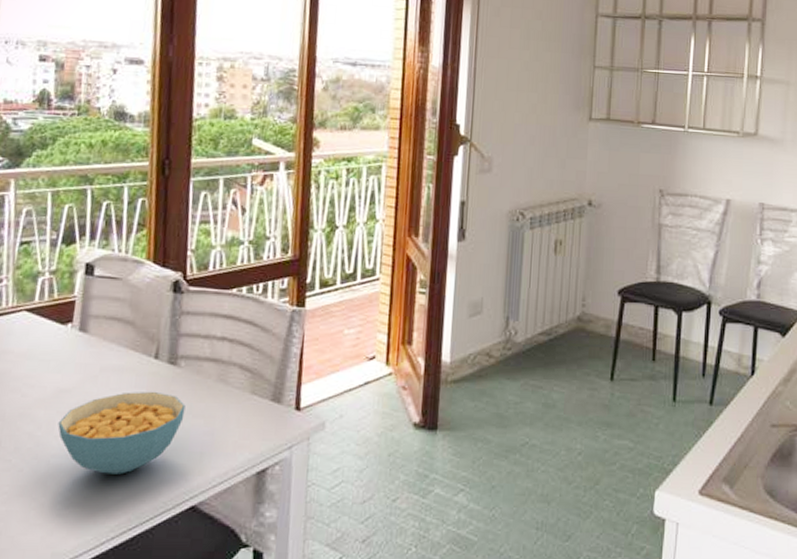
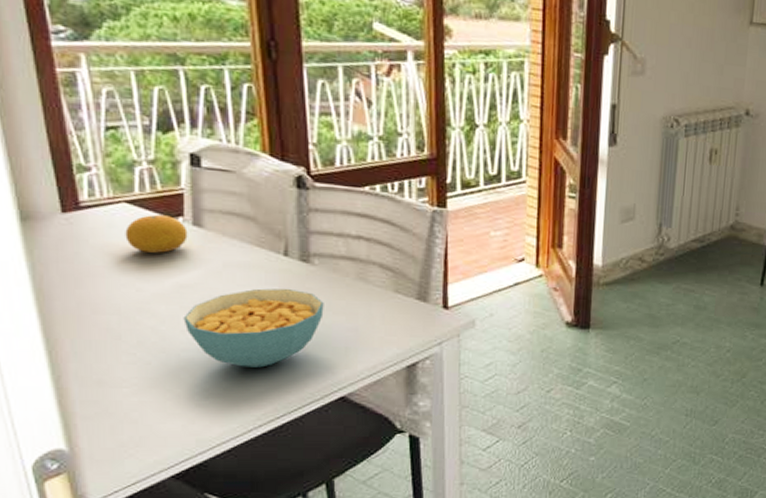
fruit: none [20,322,74,358] -> present [125,215,188,253]

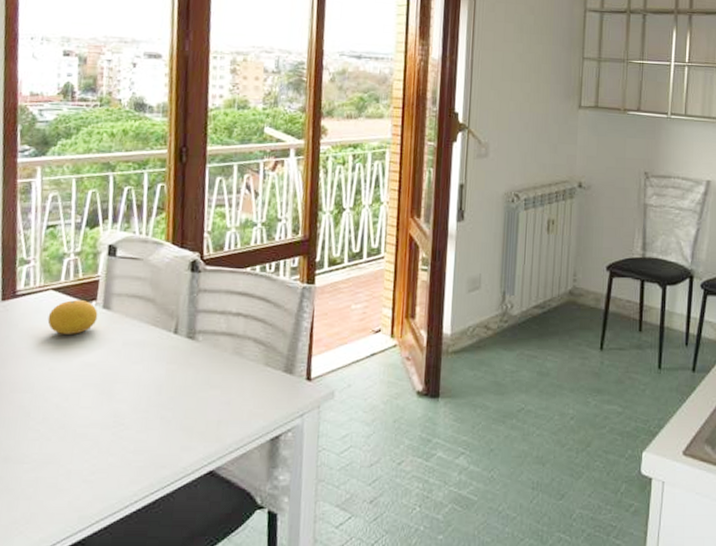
cereal bowl: present [183,288,324,368] -> none [83,364,204,442]

